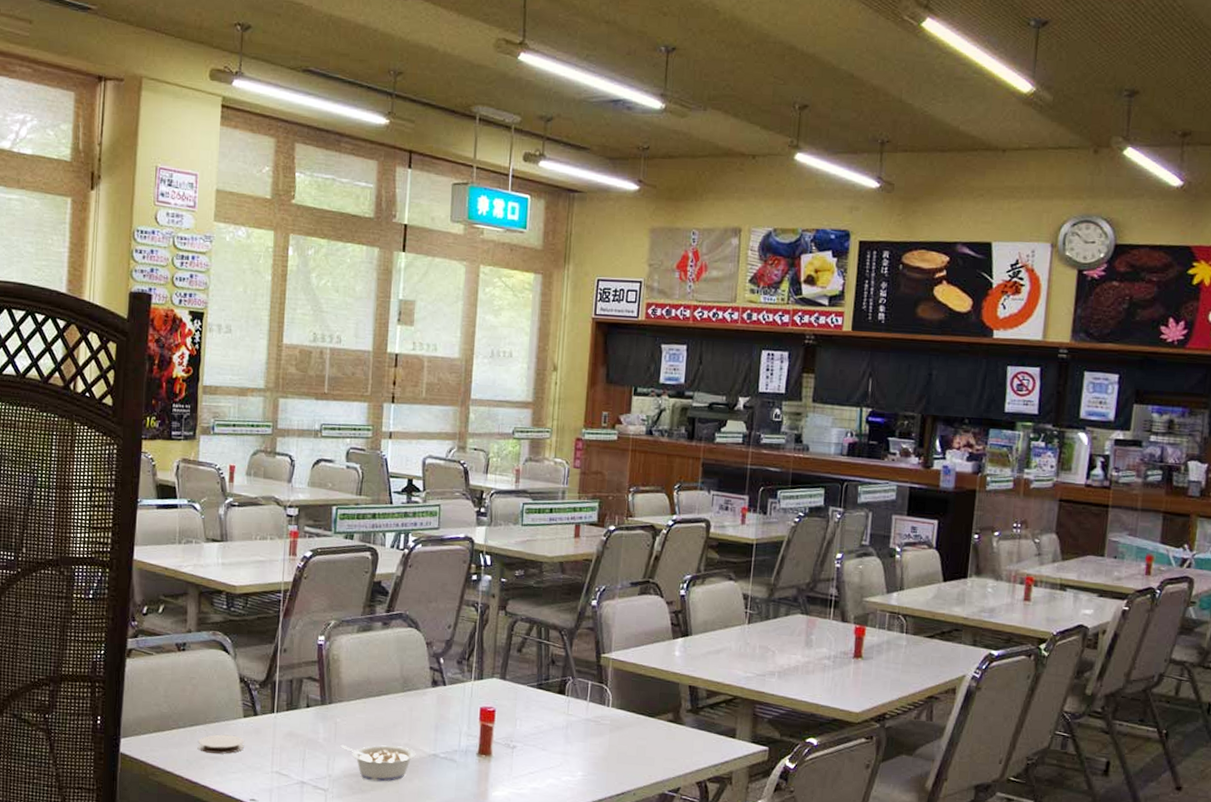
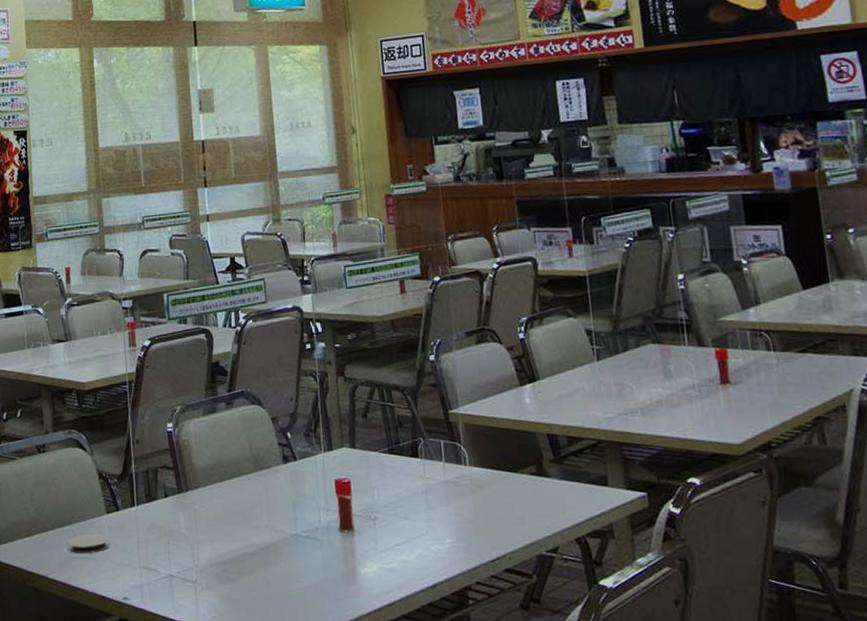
legume: present [340,744,416,782] -> none [202,529,278,568]

